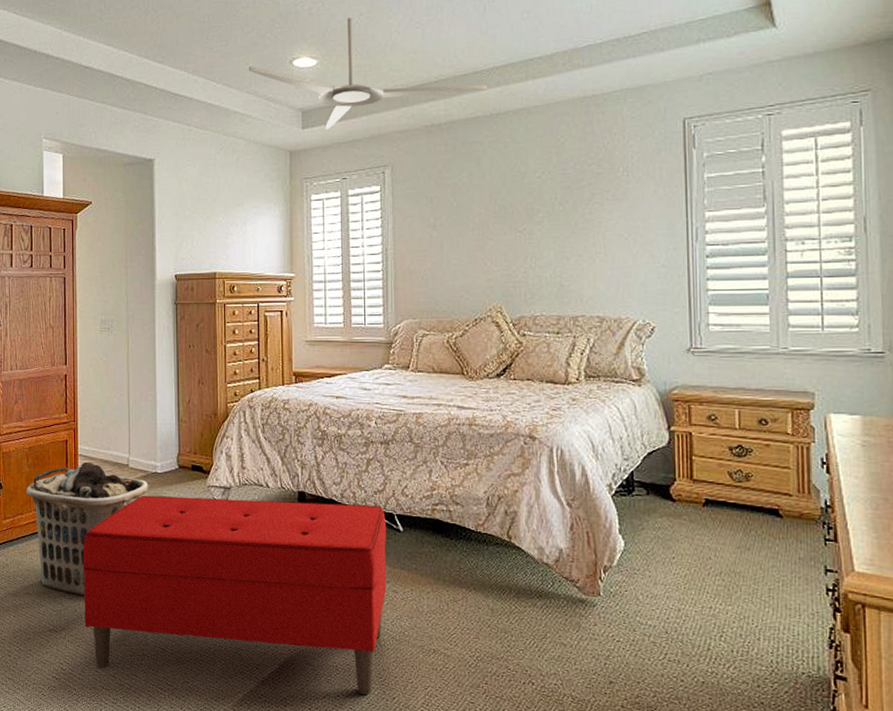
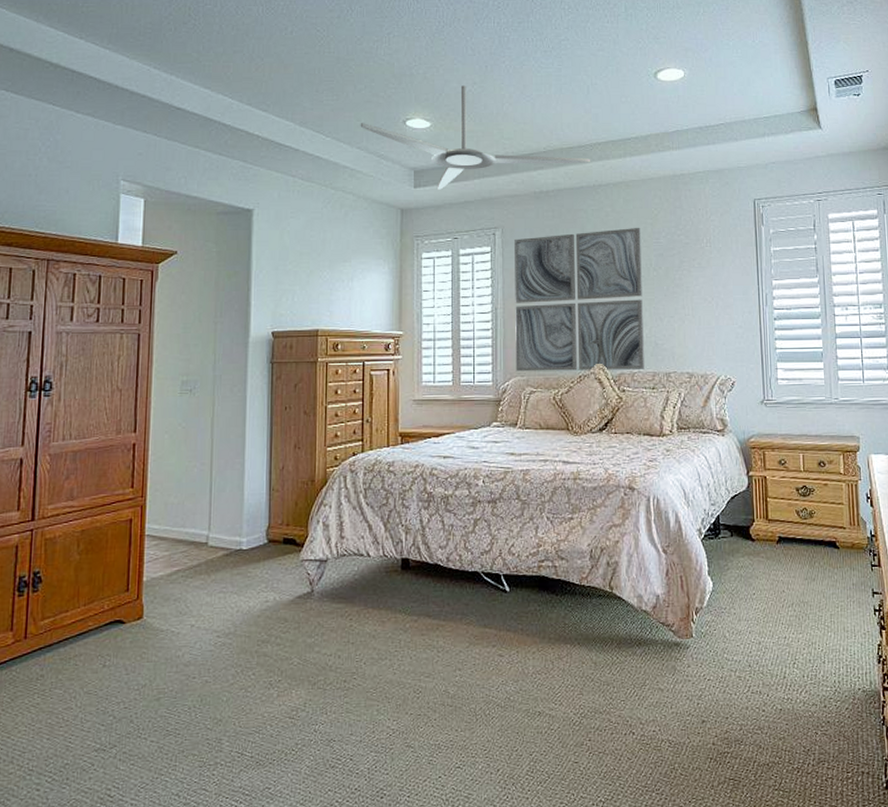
clothes hamper: present [26,461,149,596] -> none [74,542,232,702]
bench: present [83,495,387,695] -> none [142,567,493,788]
wall art: none [405,157,549,314] -> present [514,227,646,372]

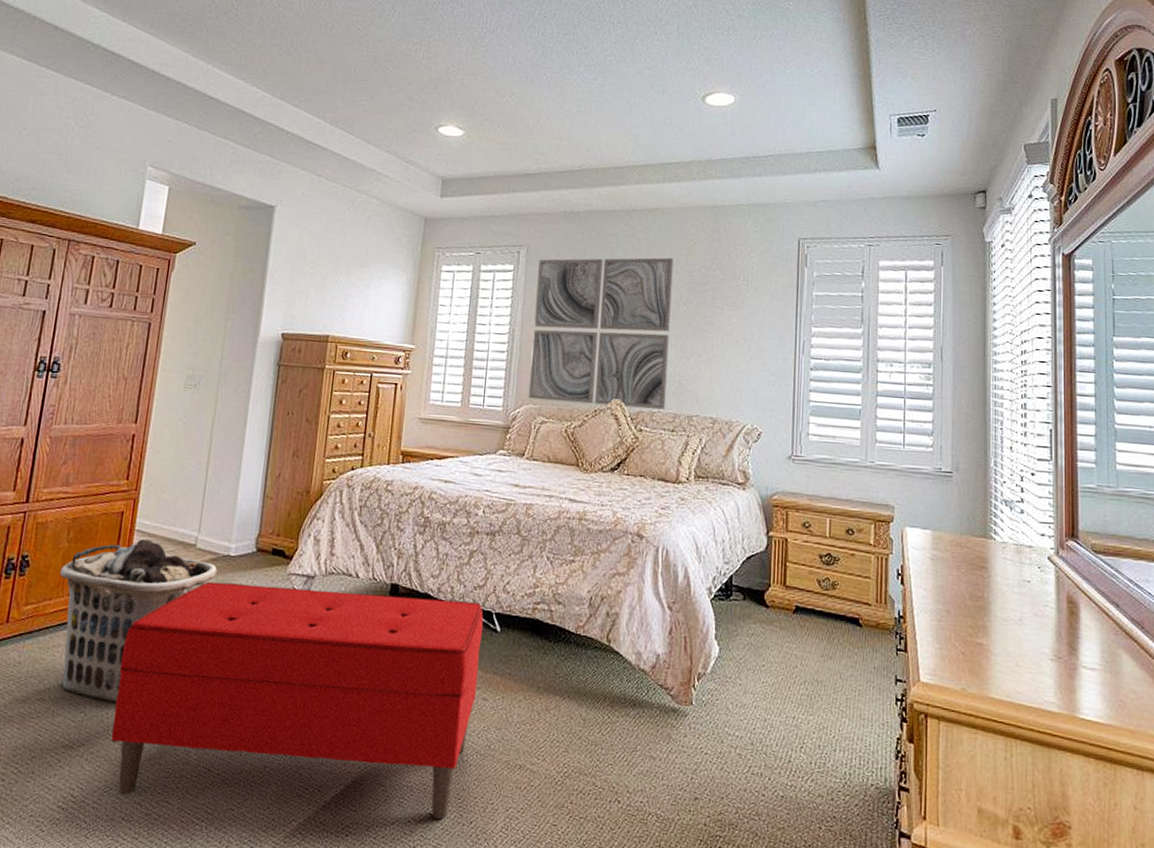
clothes hamper: none [74,542,232,702] -> present [60,538,218,703]
bench: none [142,567,493,788] -> present [110,581,484,820]
ceiling fan: present [360,85,590,190] -> none [391,95,626,201]

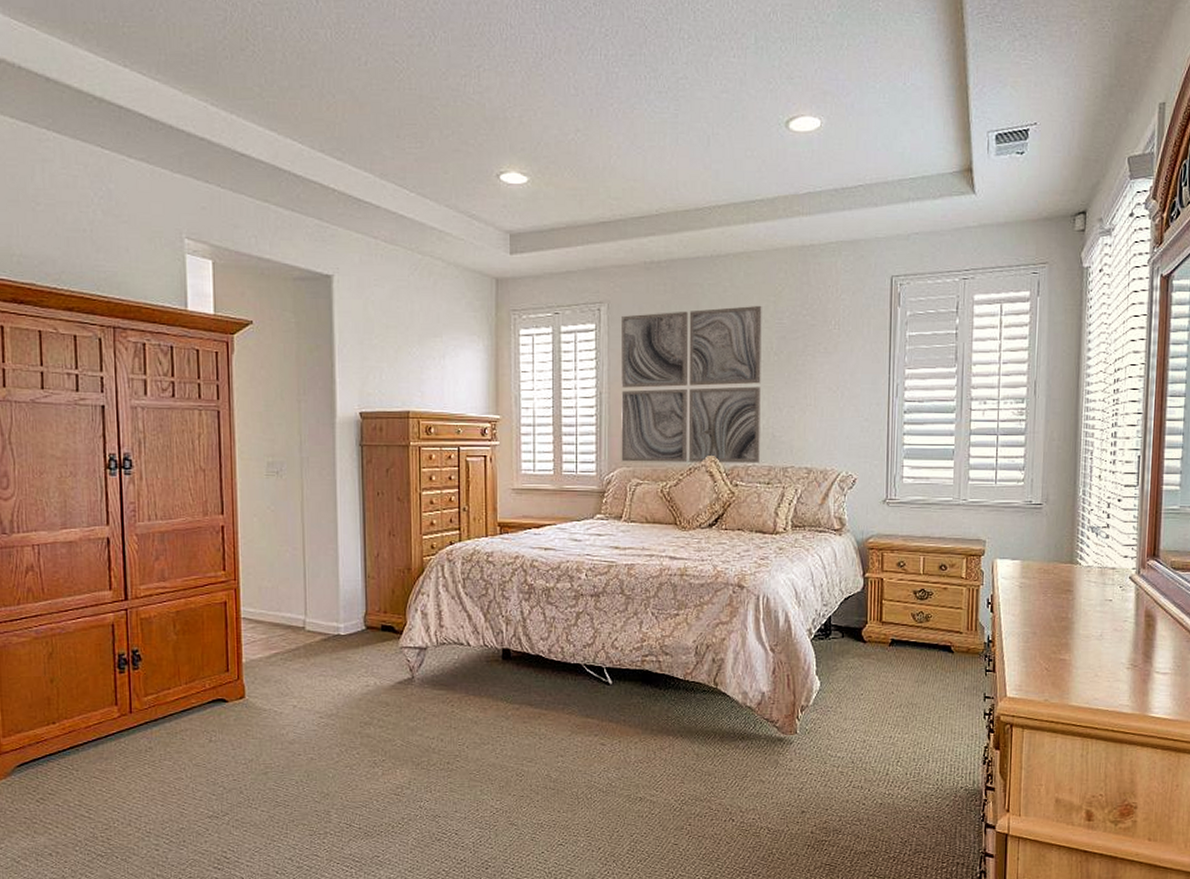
clothes hamper: present [60,538,218,703] -> none [173,625,330,775]
bench: present [110,581,484,820] -> none [249,659,595,852]

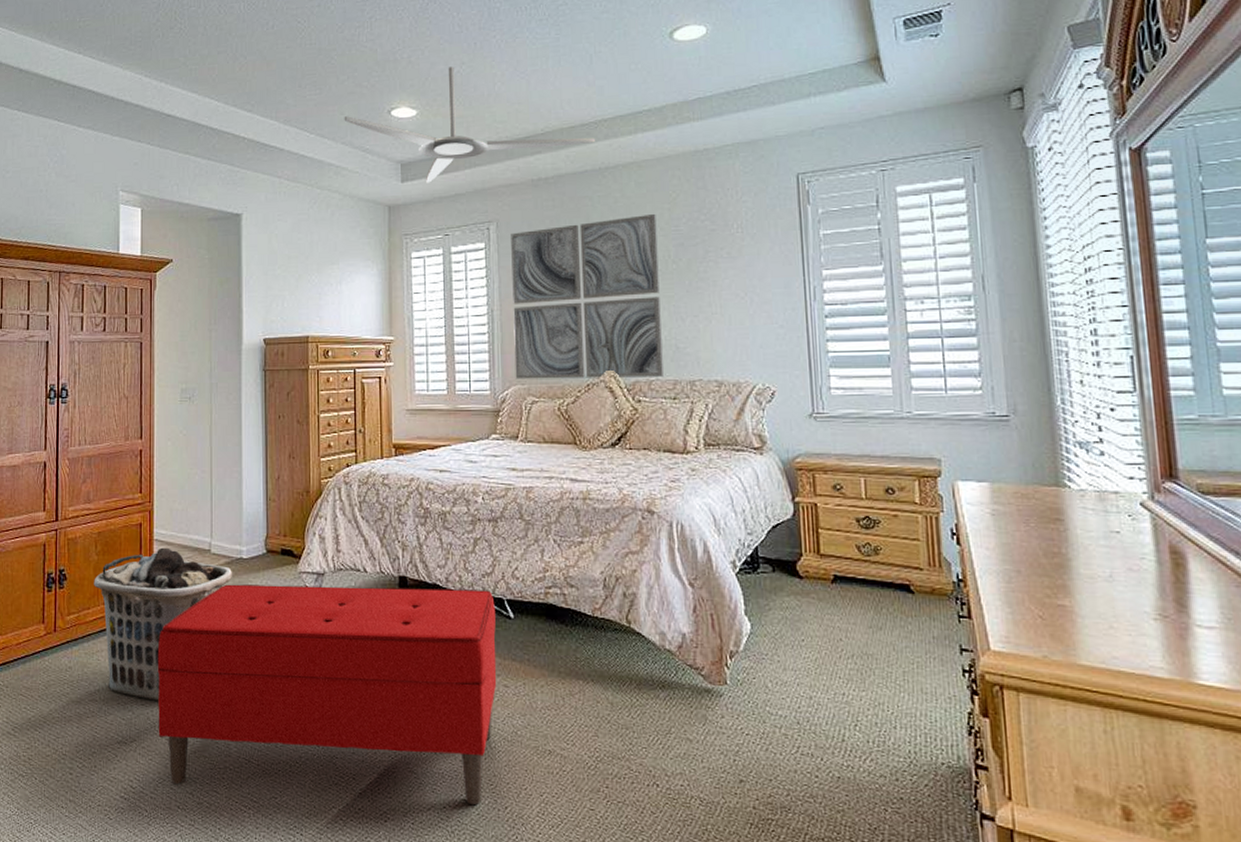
clothes hamper: none [173,625,330,775] -> present [94,547,233,701]
bench: none [249,659,595,852] -> present [157,584,497,806]
ceiling fan: none [448,133,708,257] -> present [344,66,595,183]

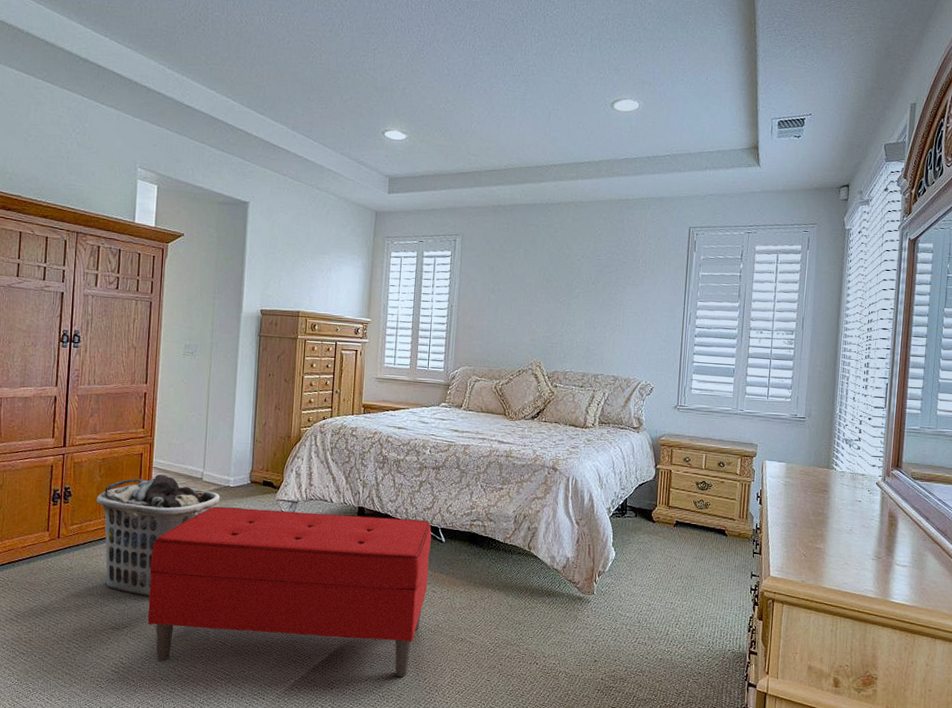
ceiling fan: present [344,66,595,183] -> none [344,102,545,197]
wall art: present [511,213,665,380] -> none [464,244,585,370]

